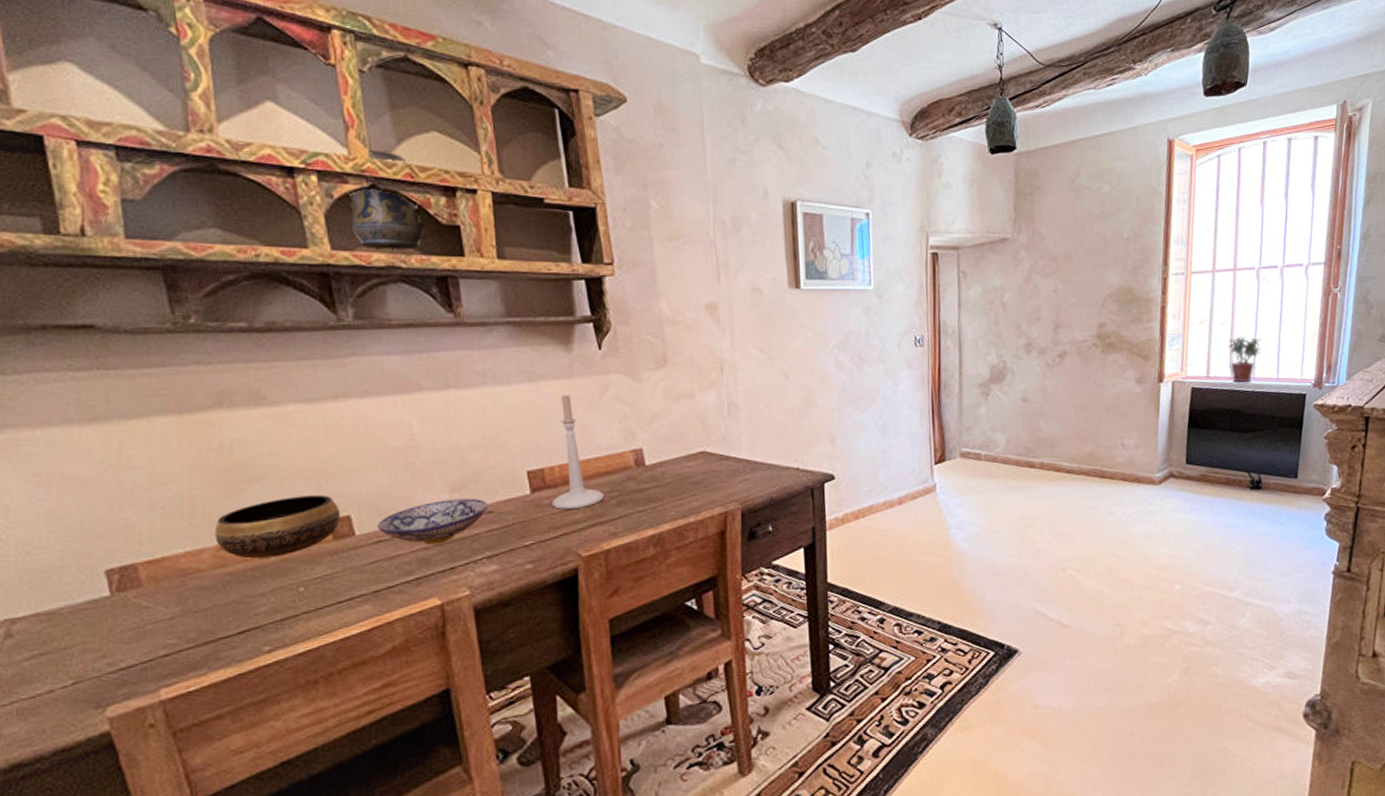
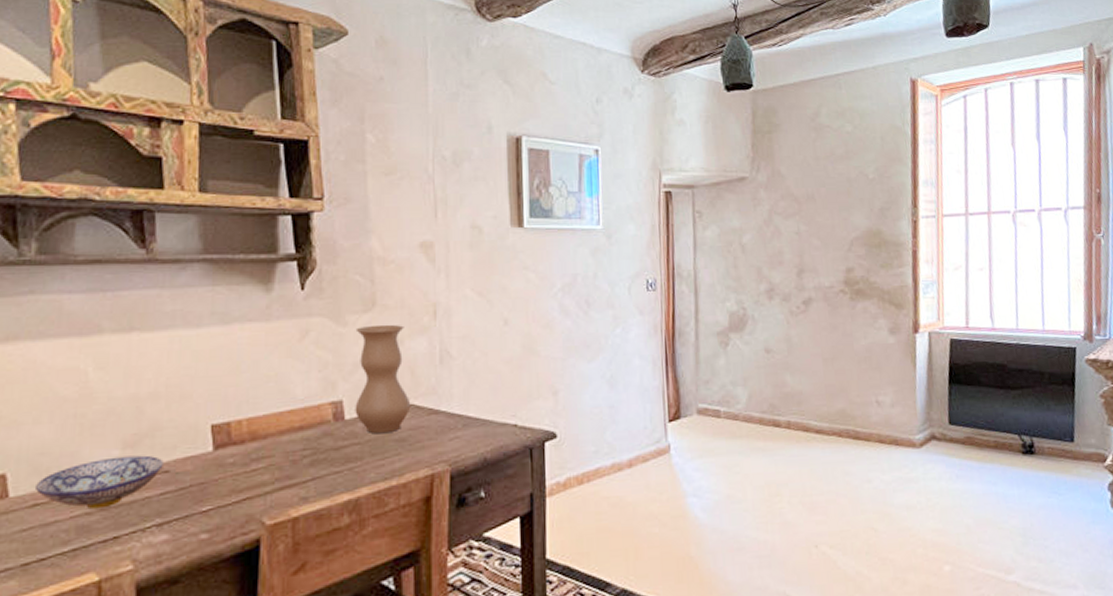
decorative vase: present [348,149,424,250] -> none [46,78,123,181]
candlestick: present [552,394,604,510] -> none [236,339,296,470]
vase: none [650,380,704,478] -> present [355,324,411,434]
potted plant: present [1228,335,1261,383] -> none [987,283,1024,335]

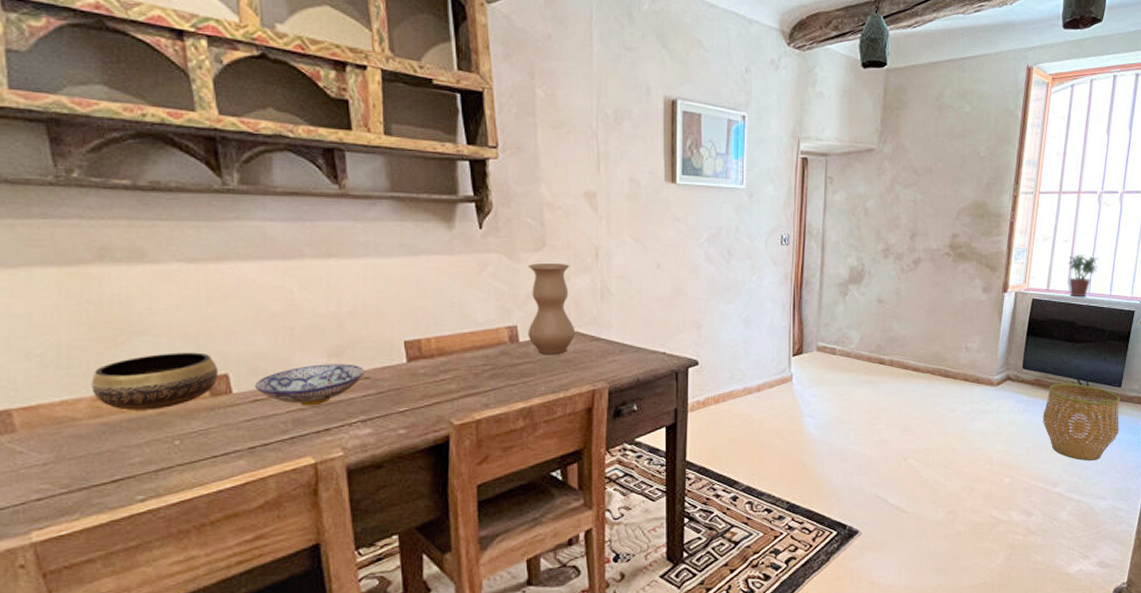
basket: none [981,436,1080,538] -> present [1042,379,1120,461]
potted plant: none [987,283,1024,335] -> present [1068,254,1098,297]

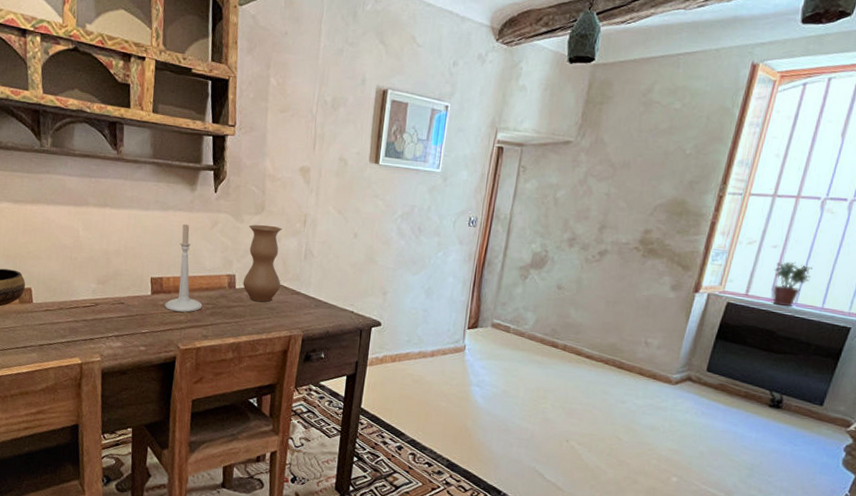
bowl: present [254,363,364,406] -> none [47,288,121,320]
candlestick: none [427,270,478,379] -> present [165,224,203,313]
basket: present [1042,379,1120,461] -> none [722,388,820,477]

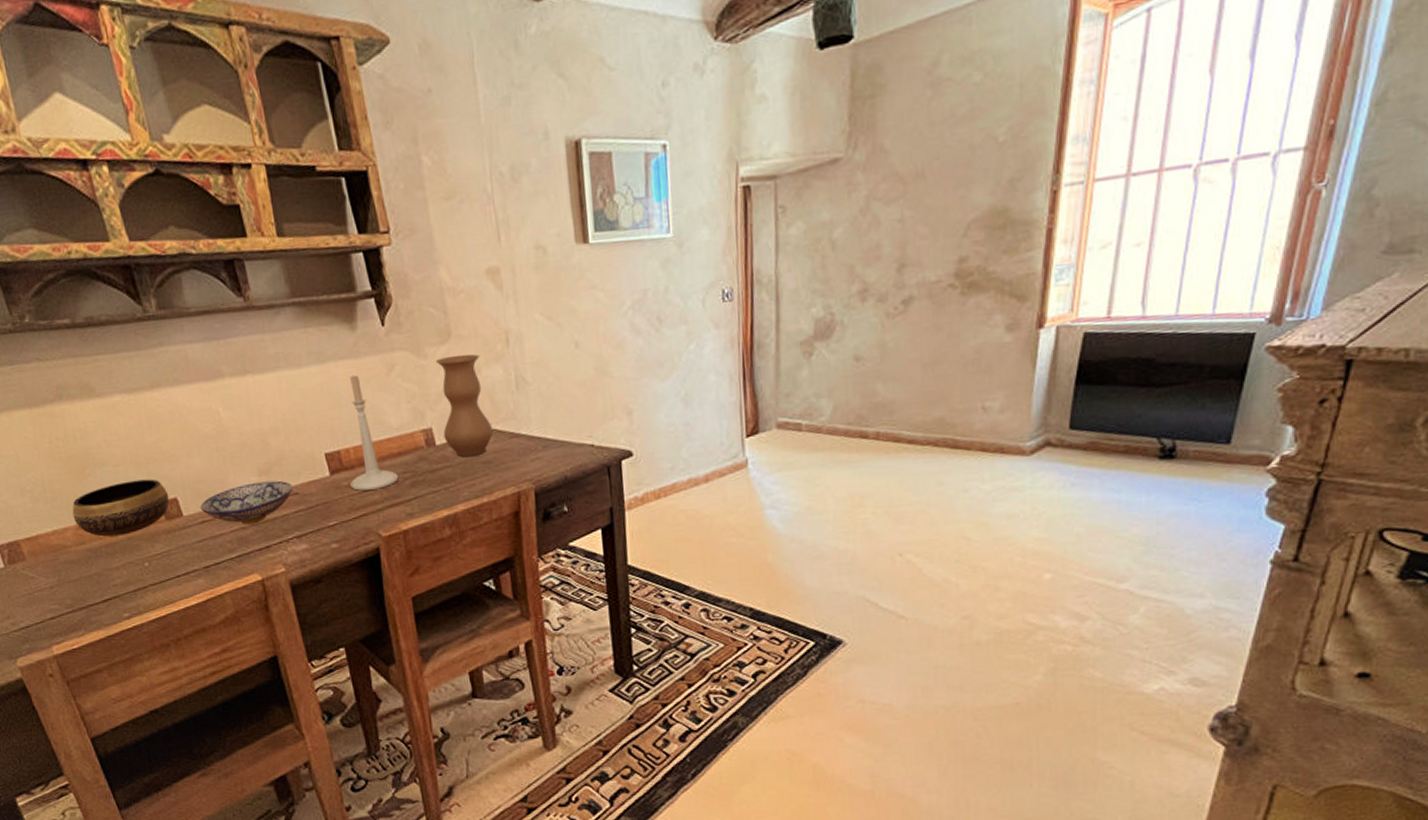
bowl: none [47,288,121,320] -> present [199,480,293,525]
potted plant: present [772,261,813,307] -> none [1142,259,1193,323]

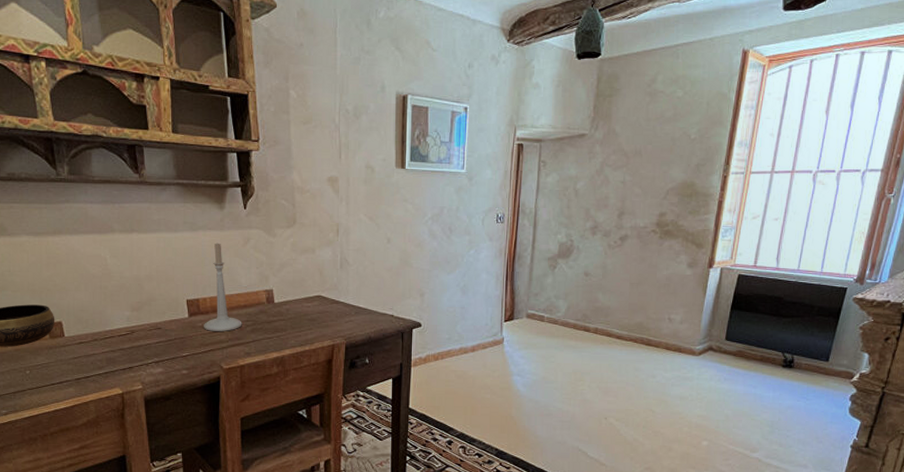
bowl: present [199,480,293,525] -> none [79,316,157,349]
vase: present [435,354,494,458] -> none [281,237,320,315]

